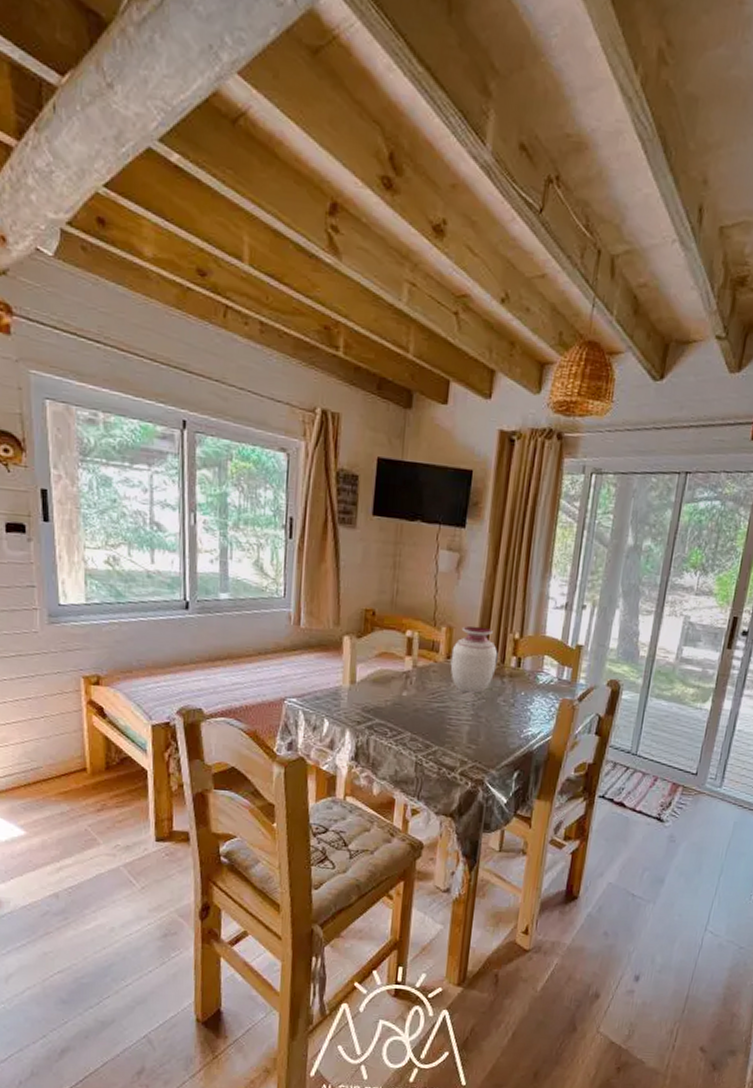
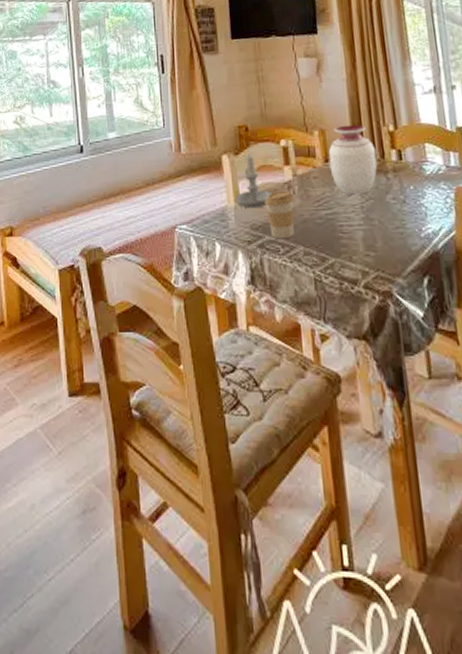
candle: none [351,637,388,692] -> present [236,152,271,209]
coffee cup: none [380,679,410,724] -> present [264,190,295,239]

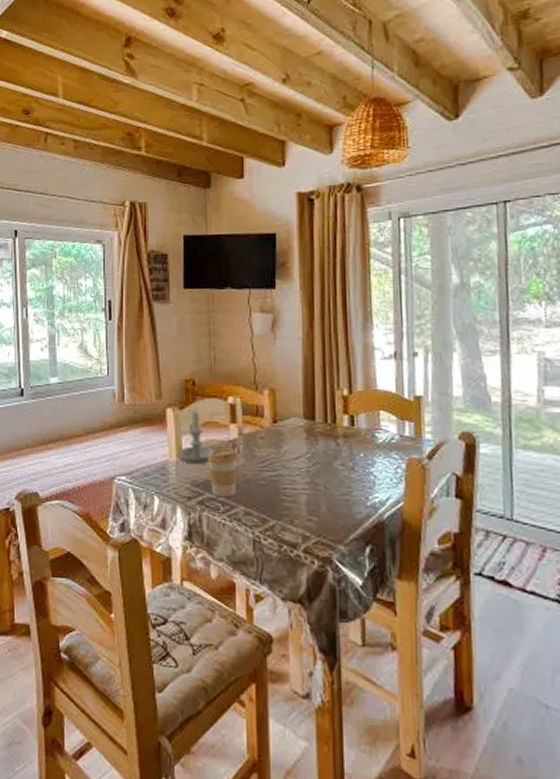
vase: present [328,124,378,195] -> none [277,386,328,458]

